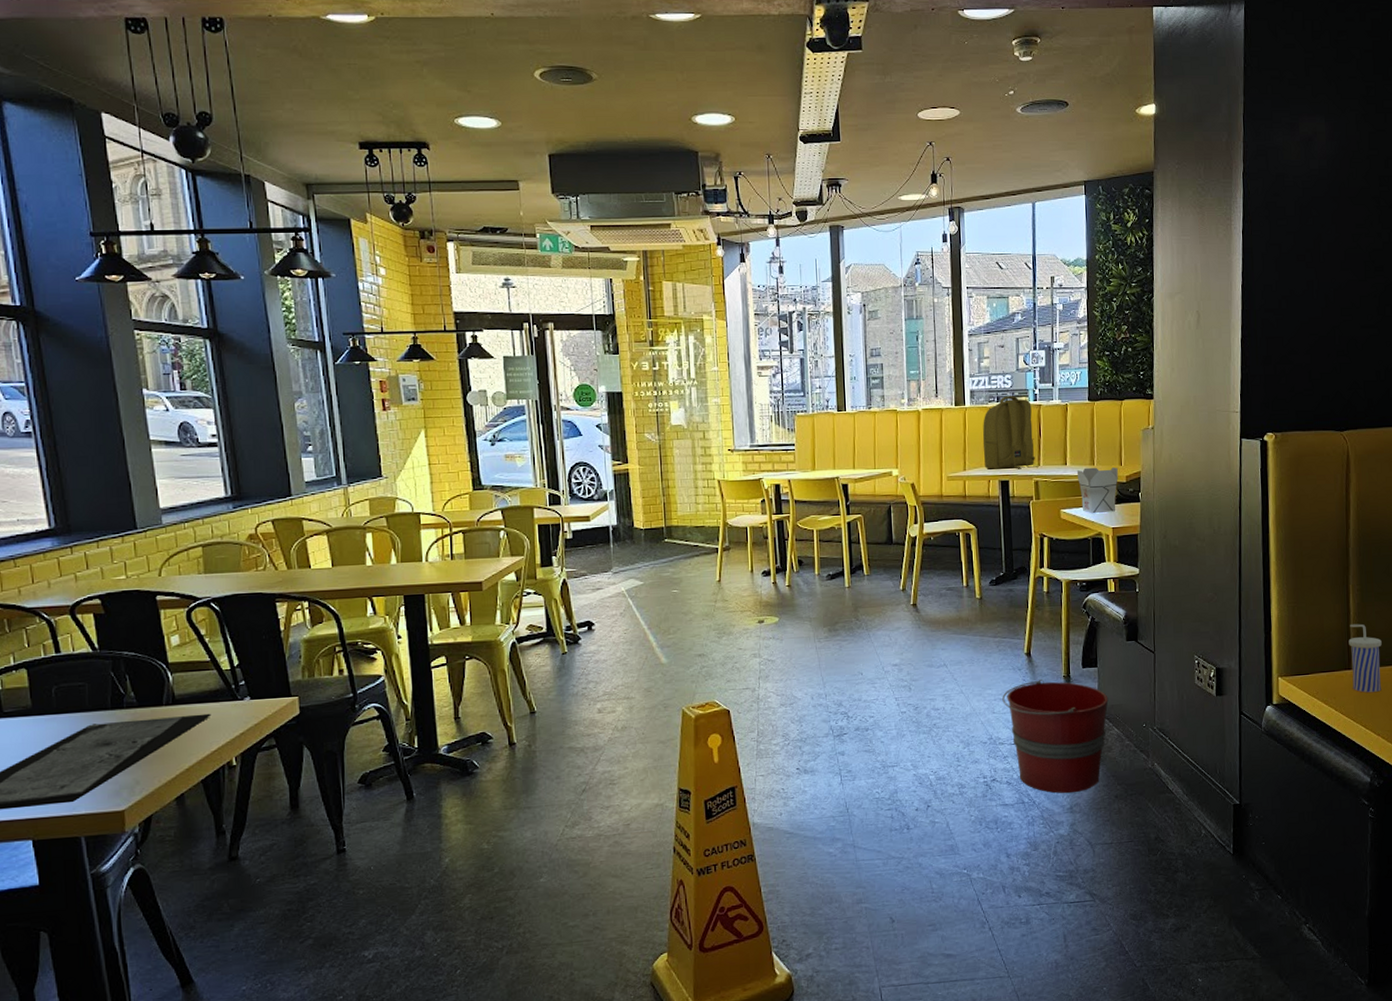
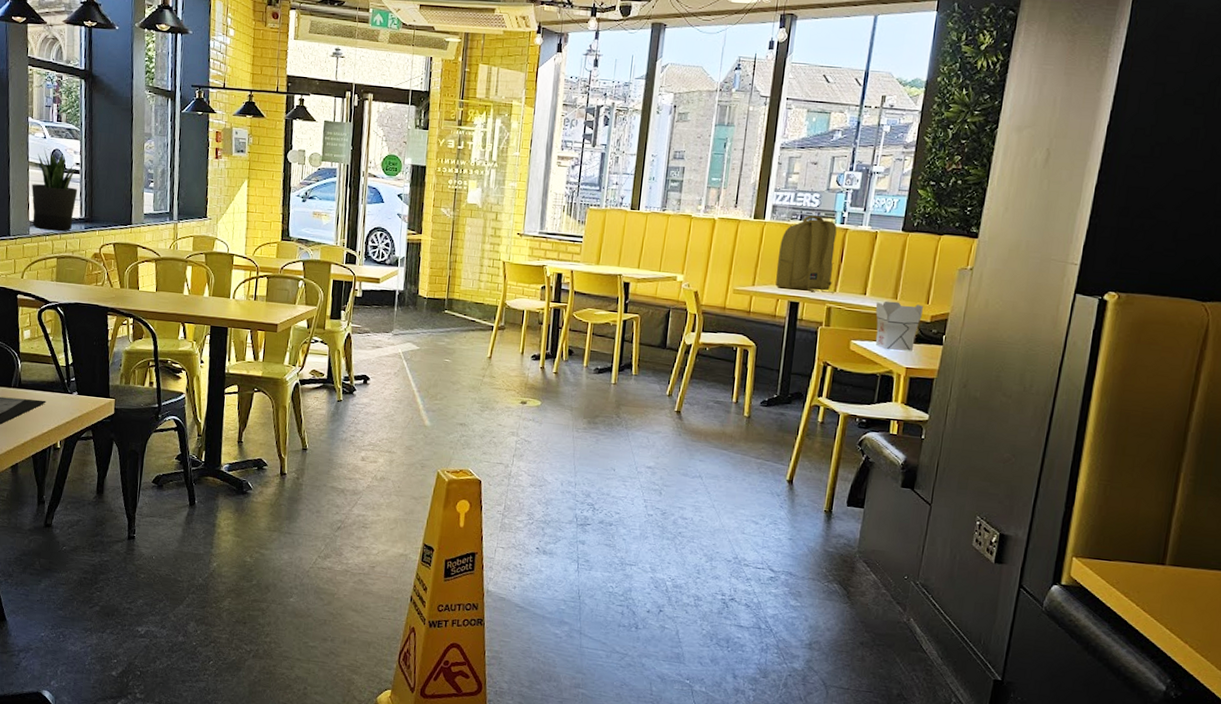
planter: none [158,422,218,516] -> present [31,147,78,231]
bucket: present [1002,680,1109,793] -> none [754,509,871,630]
beverage cup: present [1348,623,1382,693] -> none [1163,516,1210,596]

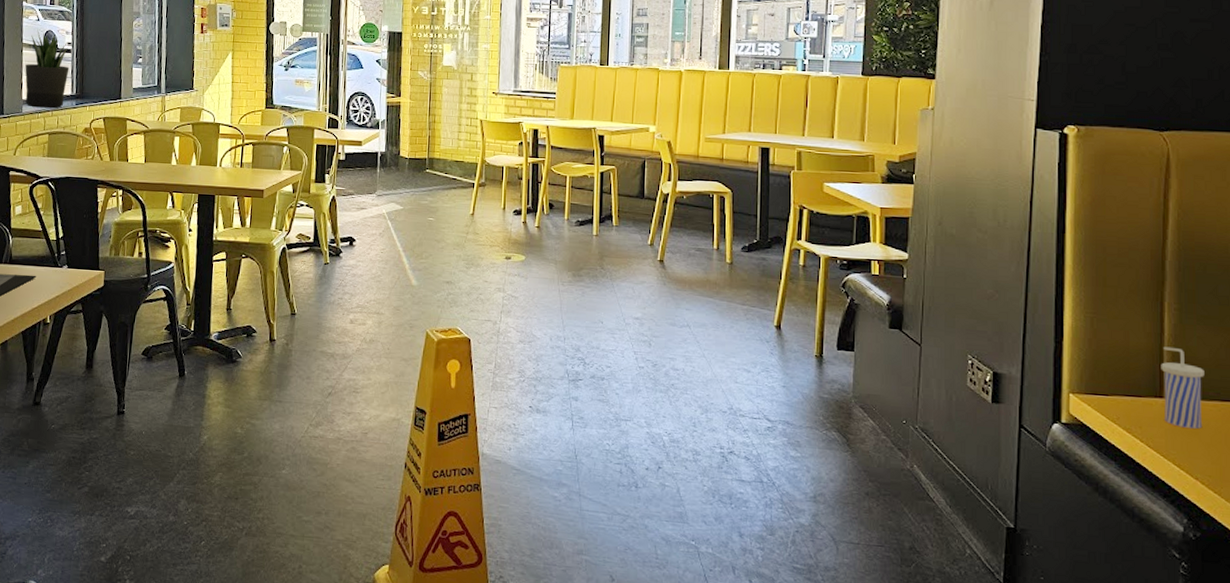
backpack: present [775,214,837,293] -> none [744,63,802,138]
takeout container: present [875,300,923,351] -> none [844,143,890,192]
beverage cup: none [1163,516,1210,596] -> present [1161,346,1205,430]

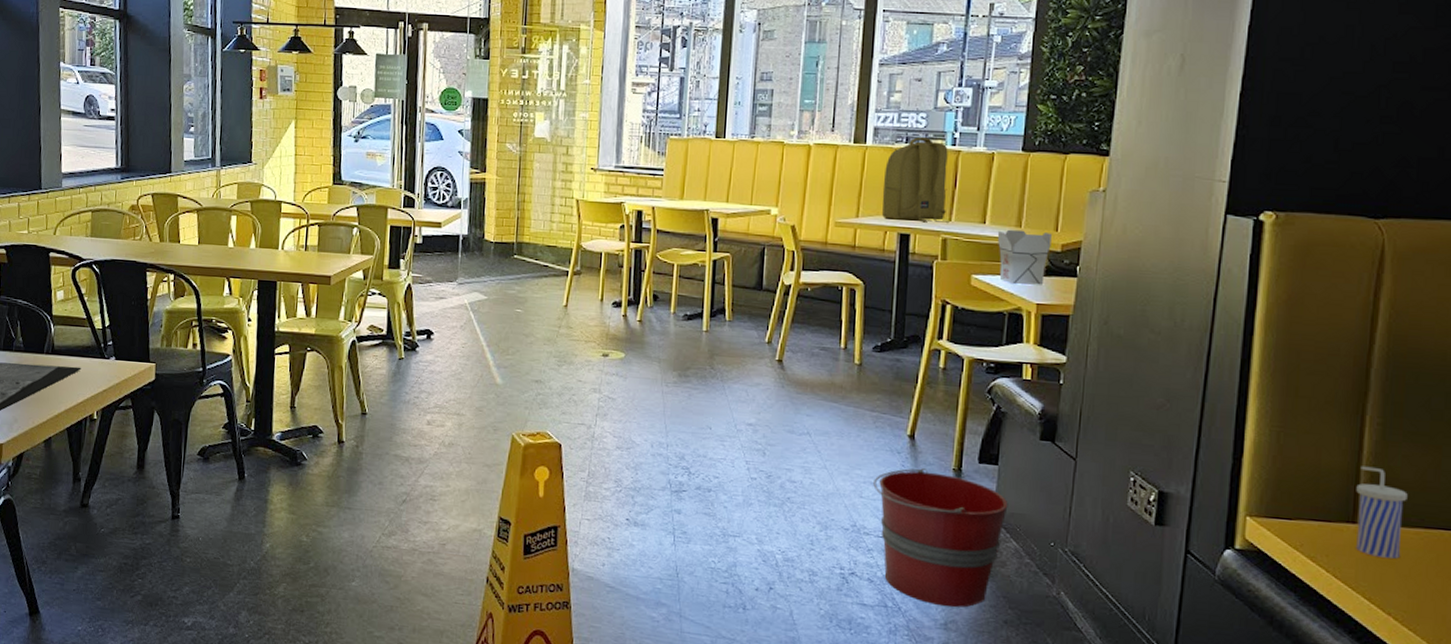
planter: present [25,29,70,108] -> none [64,94,113,183]
backpack: none [744,63,802,138] -> present [882,136,948,223]
bucket: none [746,355,865,481] -> present [873,468,1008,608]
takeout container: none [844,143,890,192] -> present [997,229,1052,285]

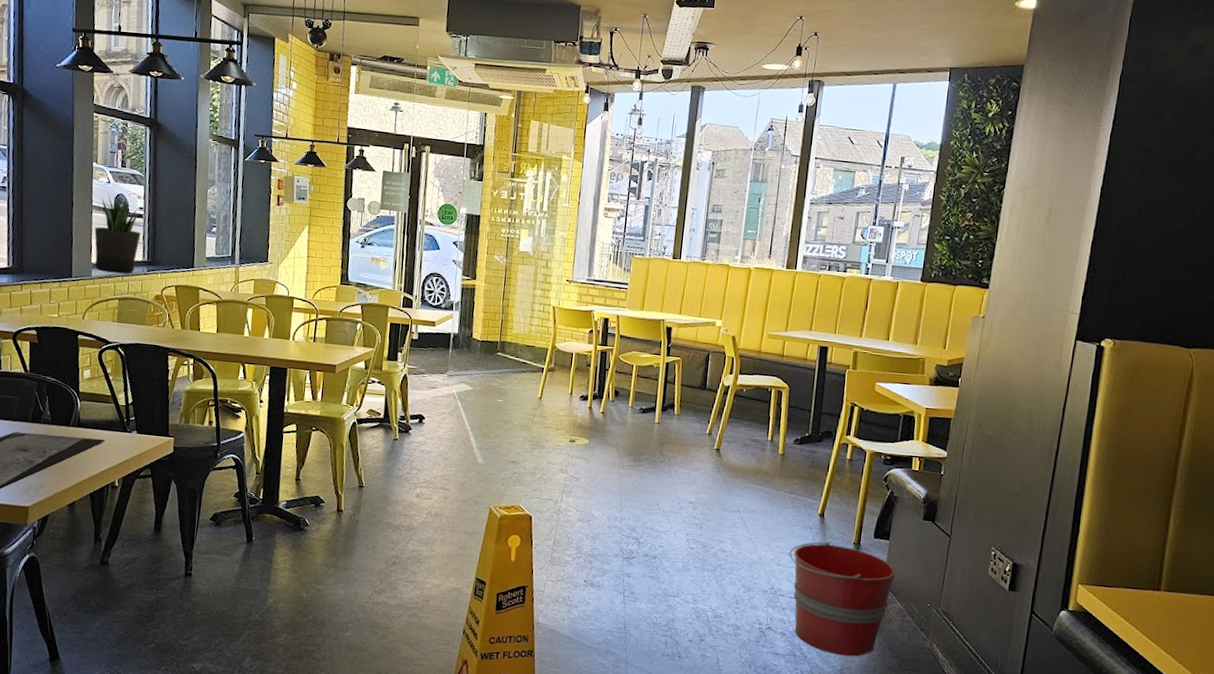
planter: none [64,94,113,183] -> present [94,192,141,274]
backpack: present [882,136,948,223] -> none [806,265,862,338]
takeout container: present [997,229,1052,285] -> none [897,346,941,393]
beverage cup: present [1356,466,1408,560] -> none [1159,545,1199,620]

